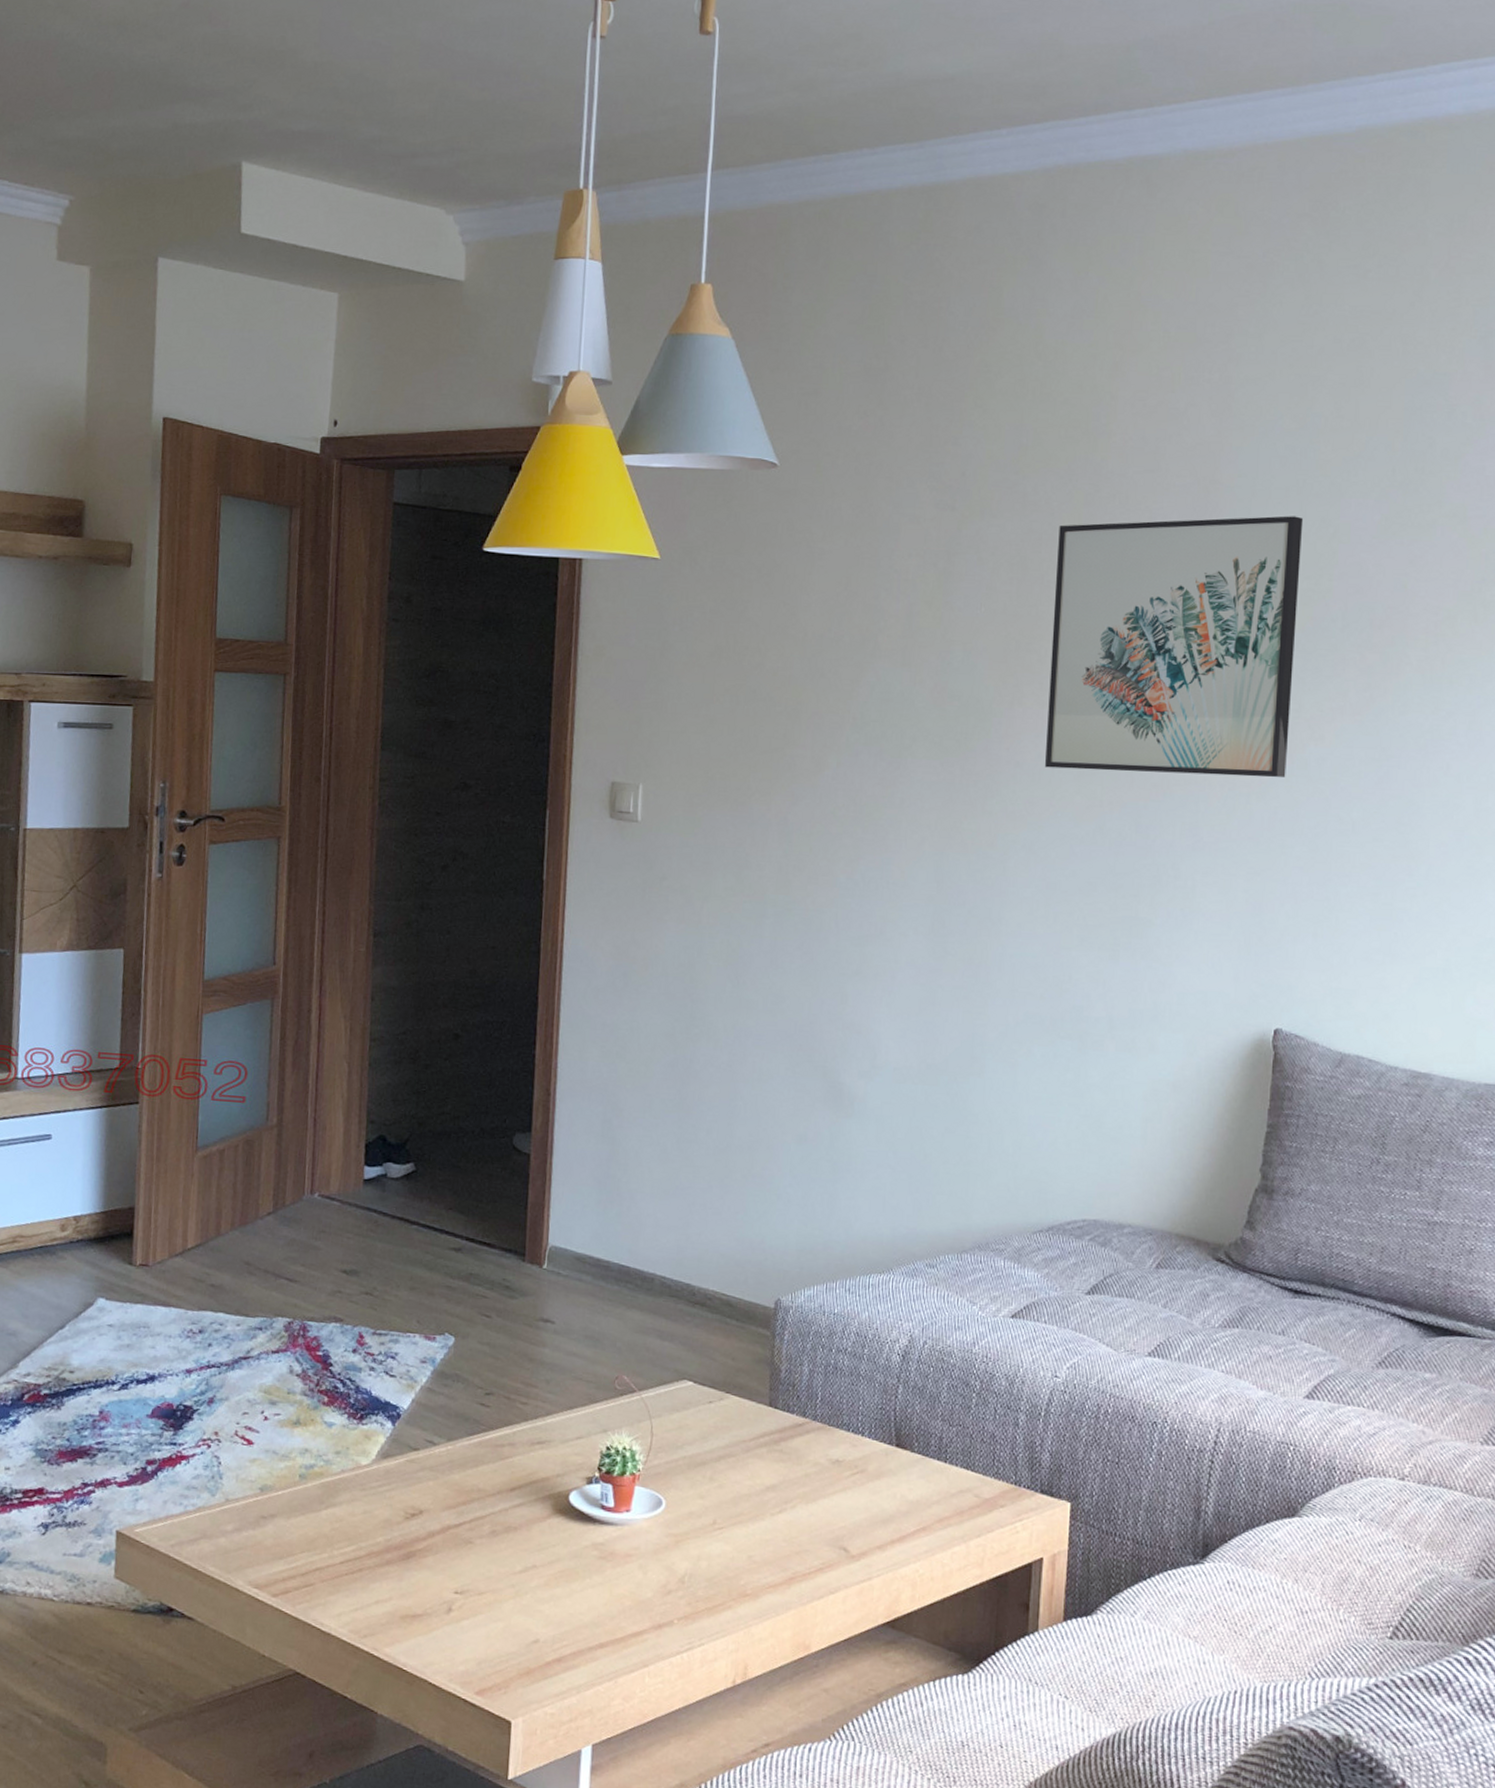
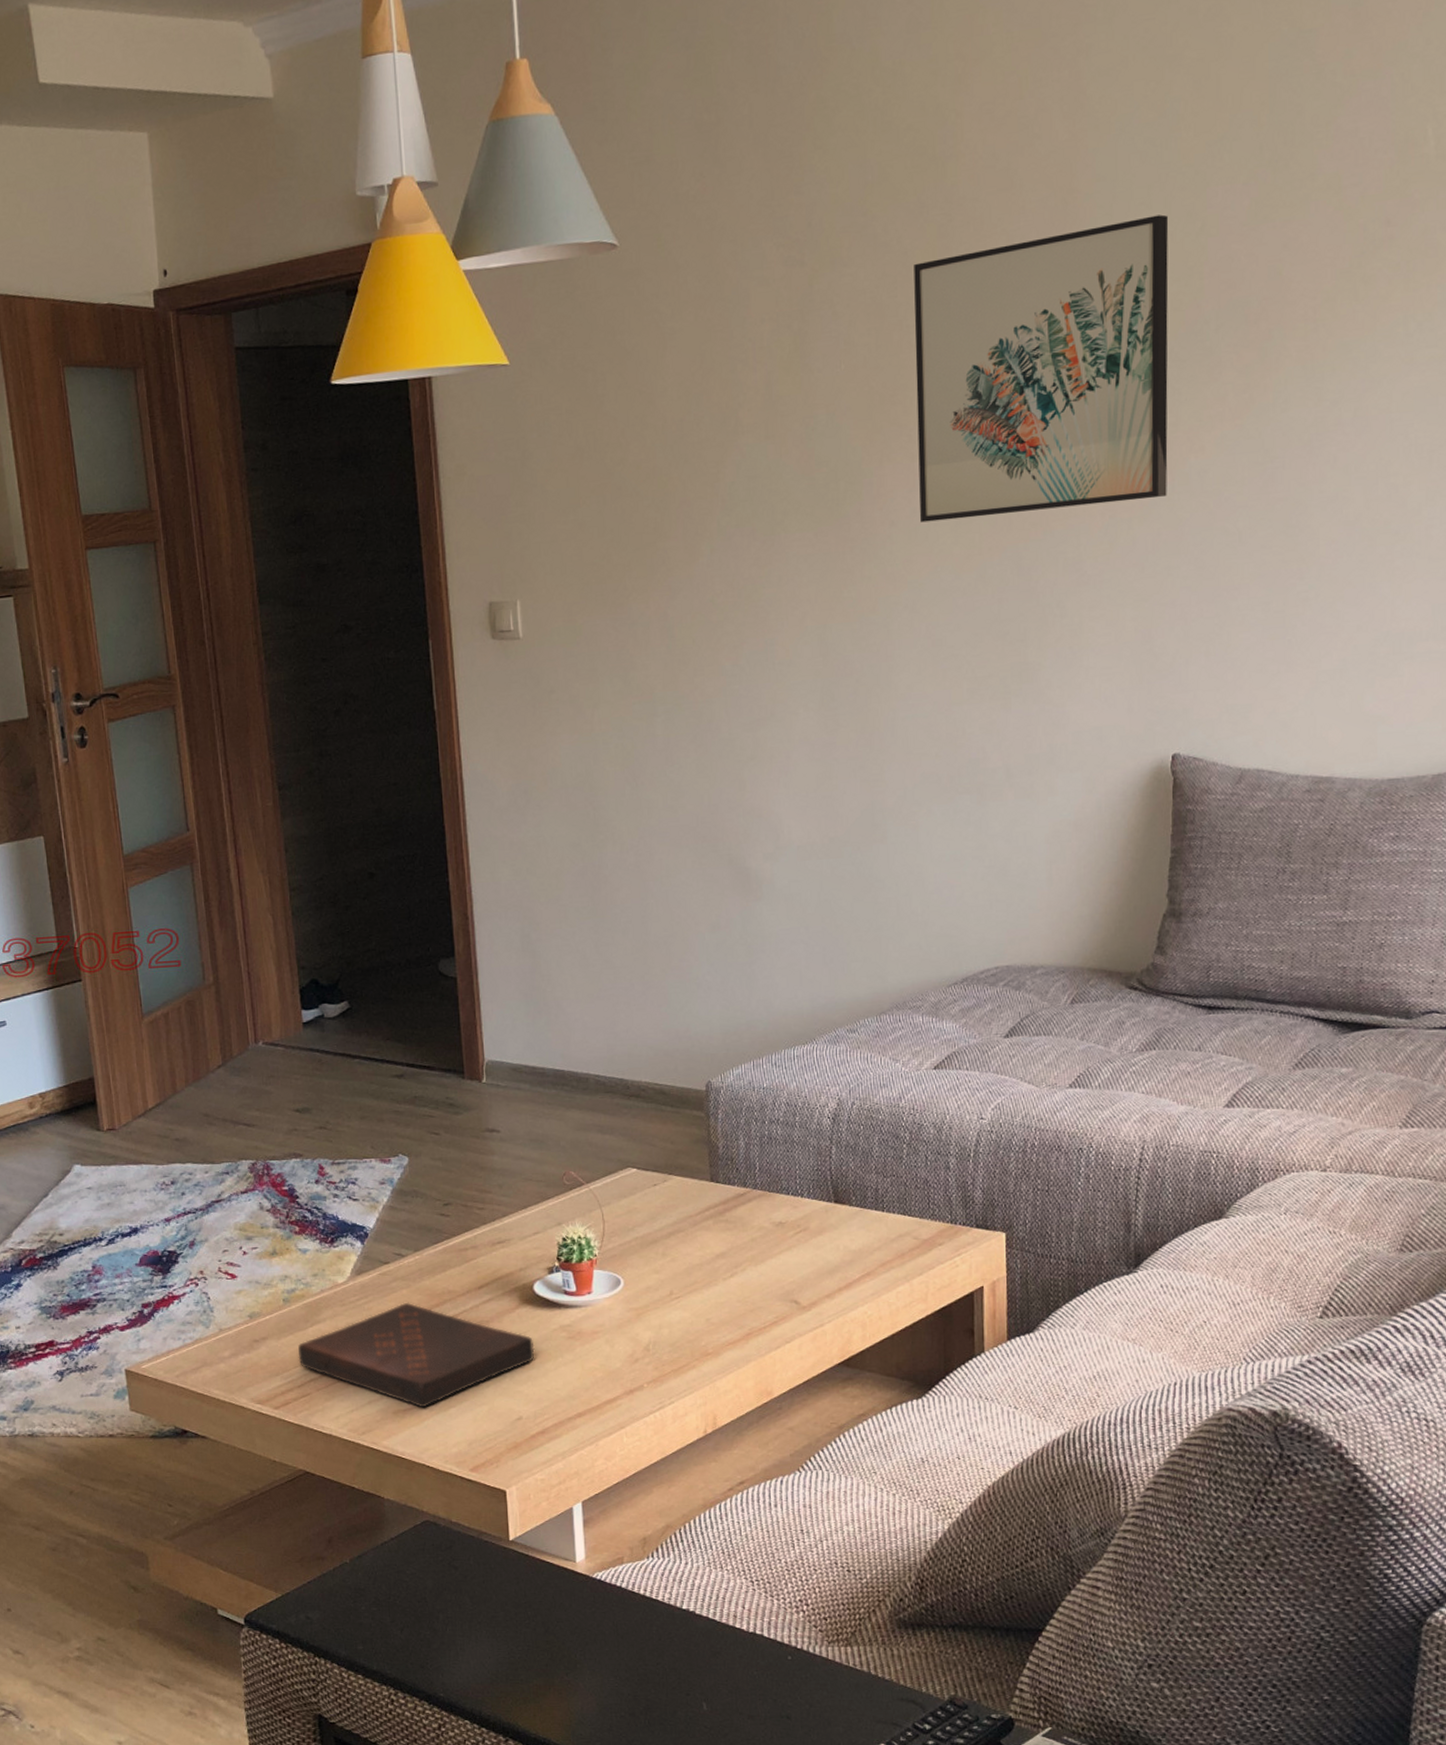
book: none [306,1495,562,1616] -> present [297,1302,535,1408]

